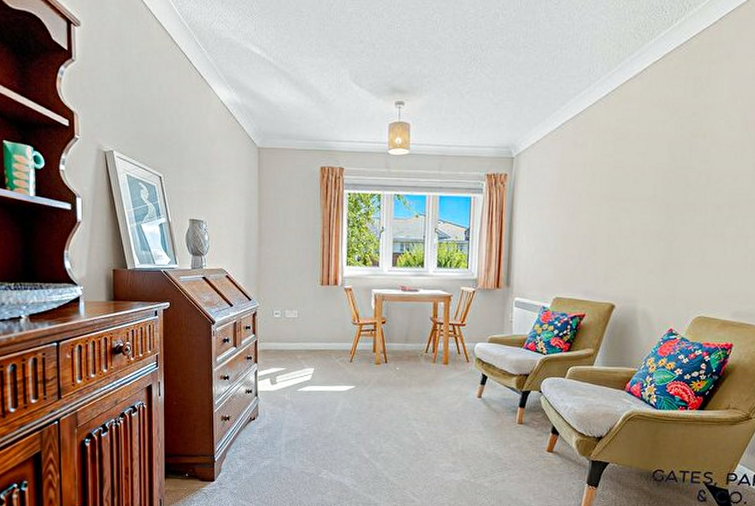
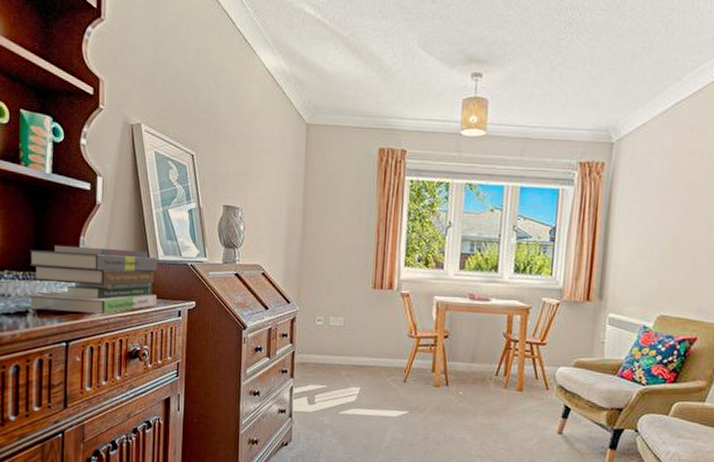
books: none [19,258,136,316] -> present [29,244,158,314]

